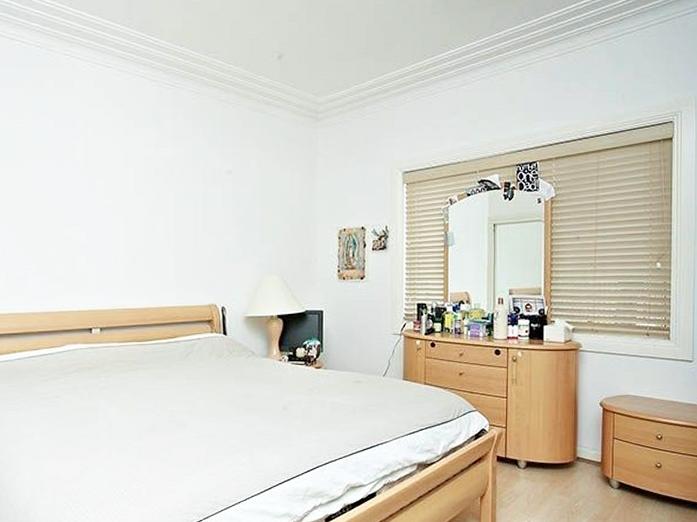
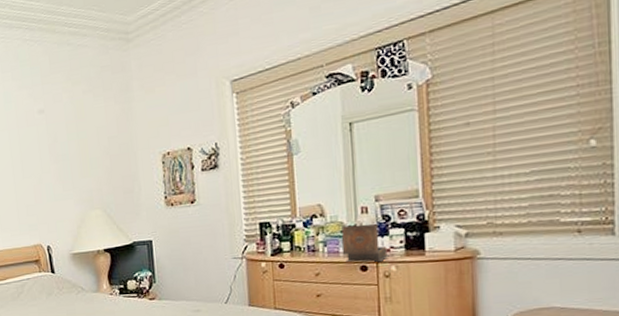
jewelry box: none [481,313,517,348] -> present [341,223,389,263]

